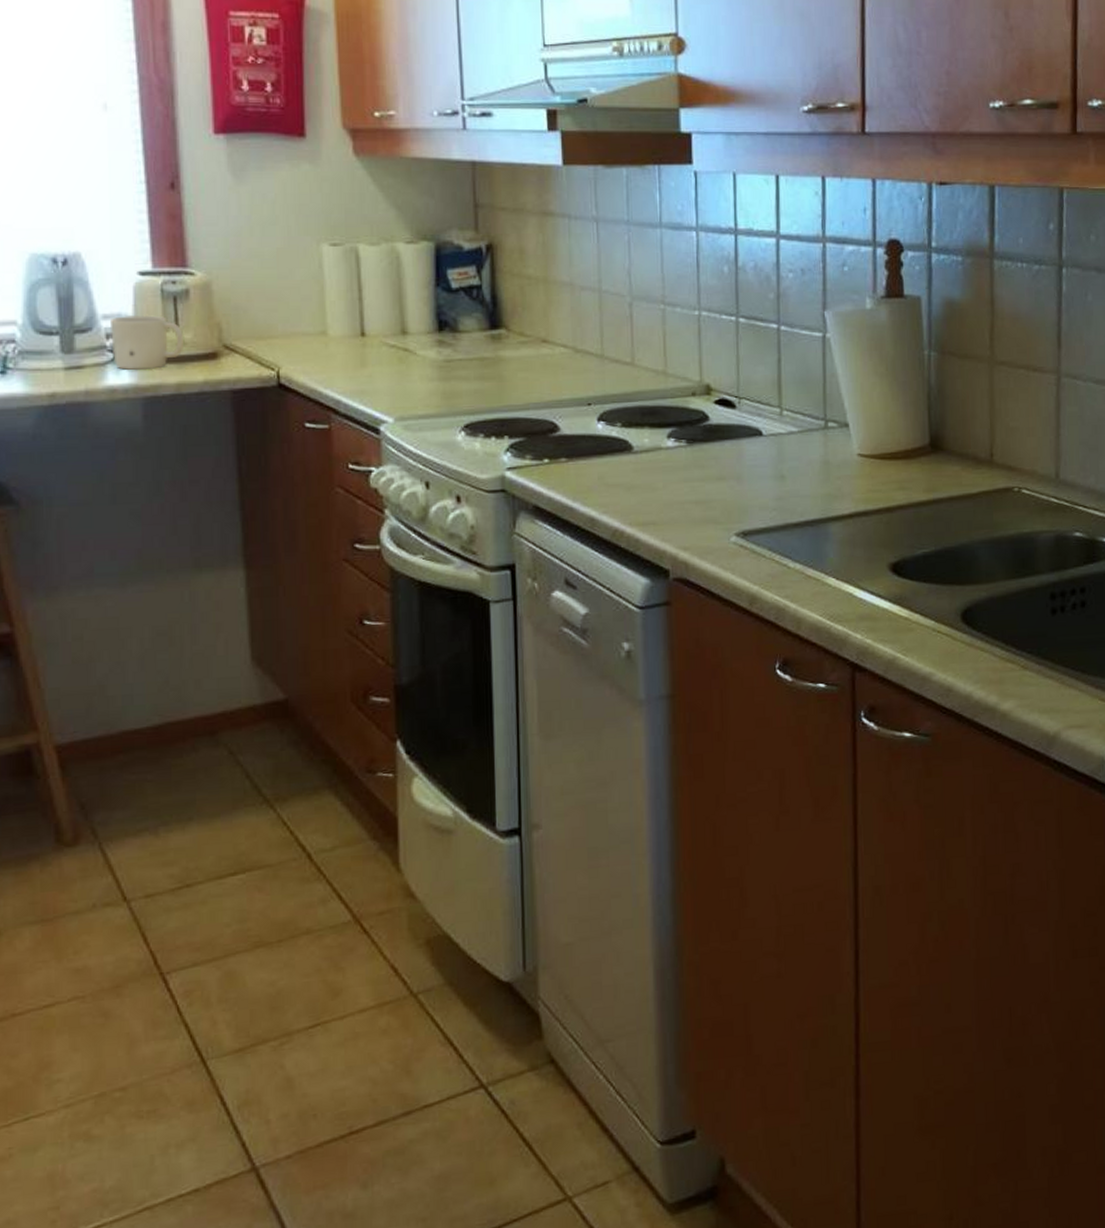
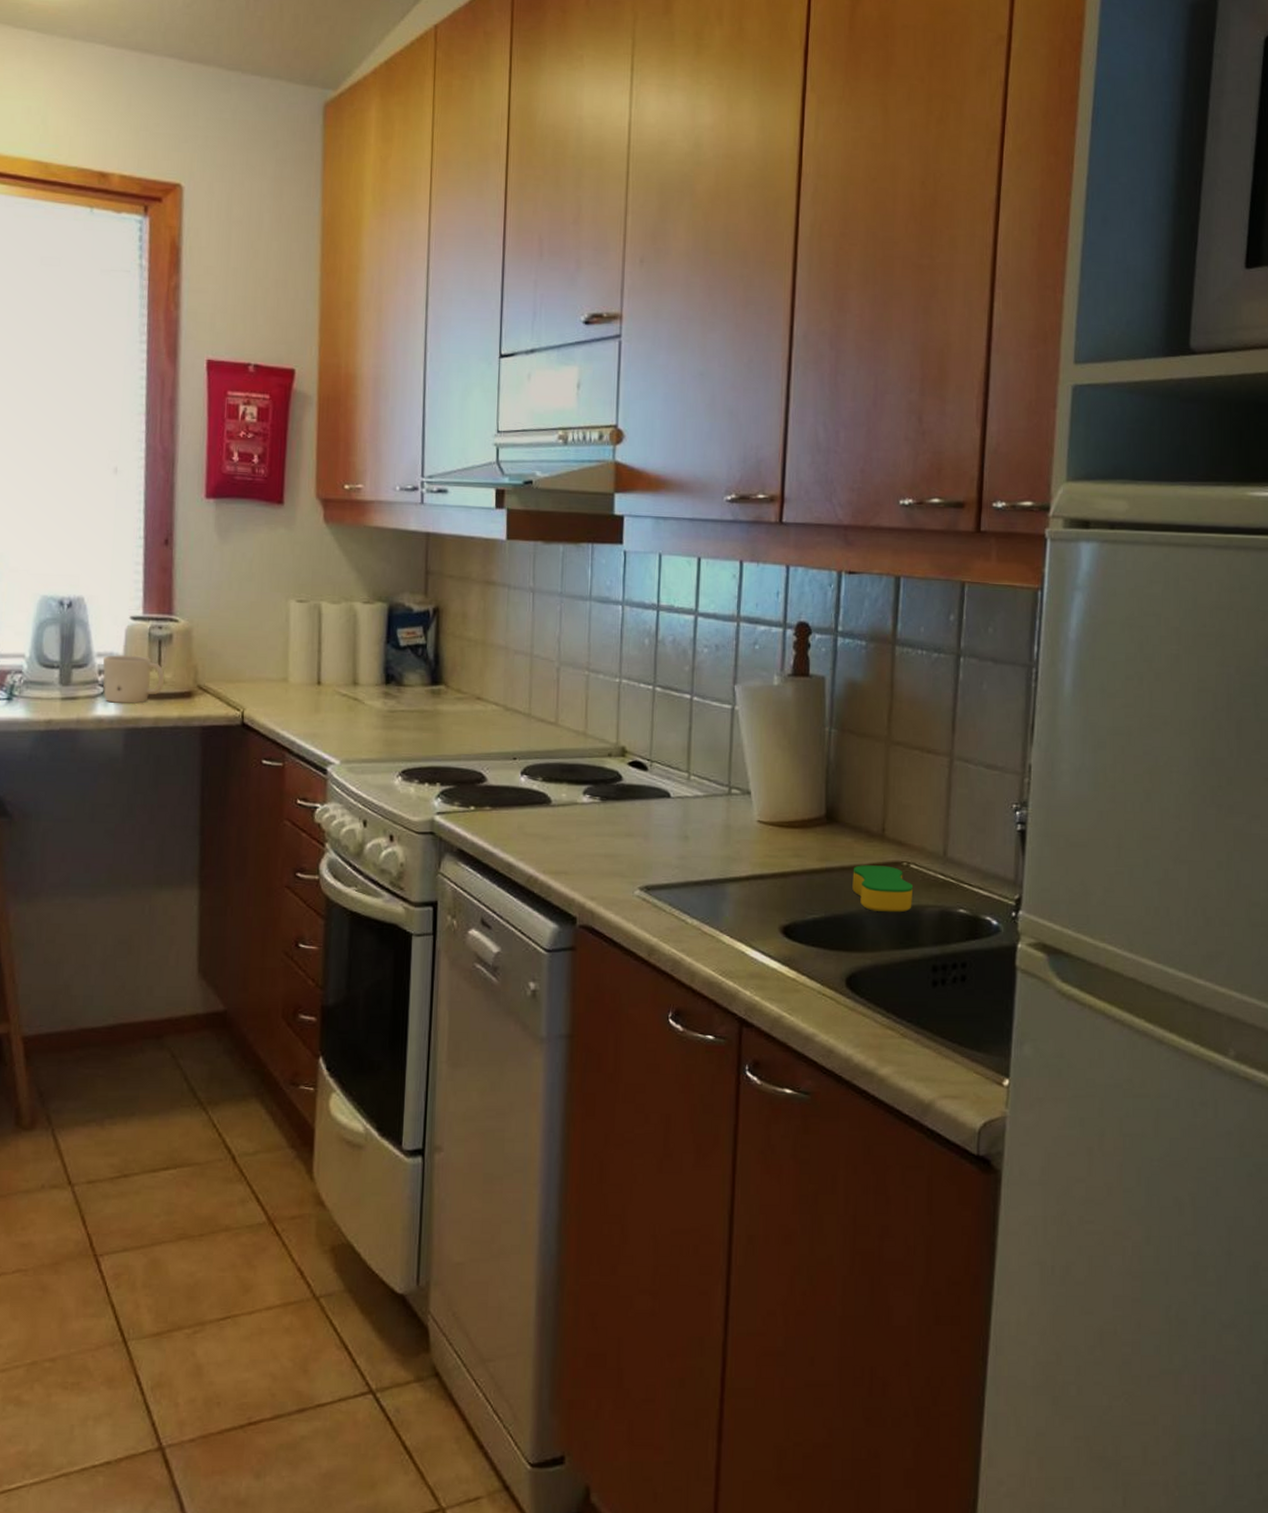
sponge: none [962,492,1026,541] -> present [852,865,913,913]

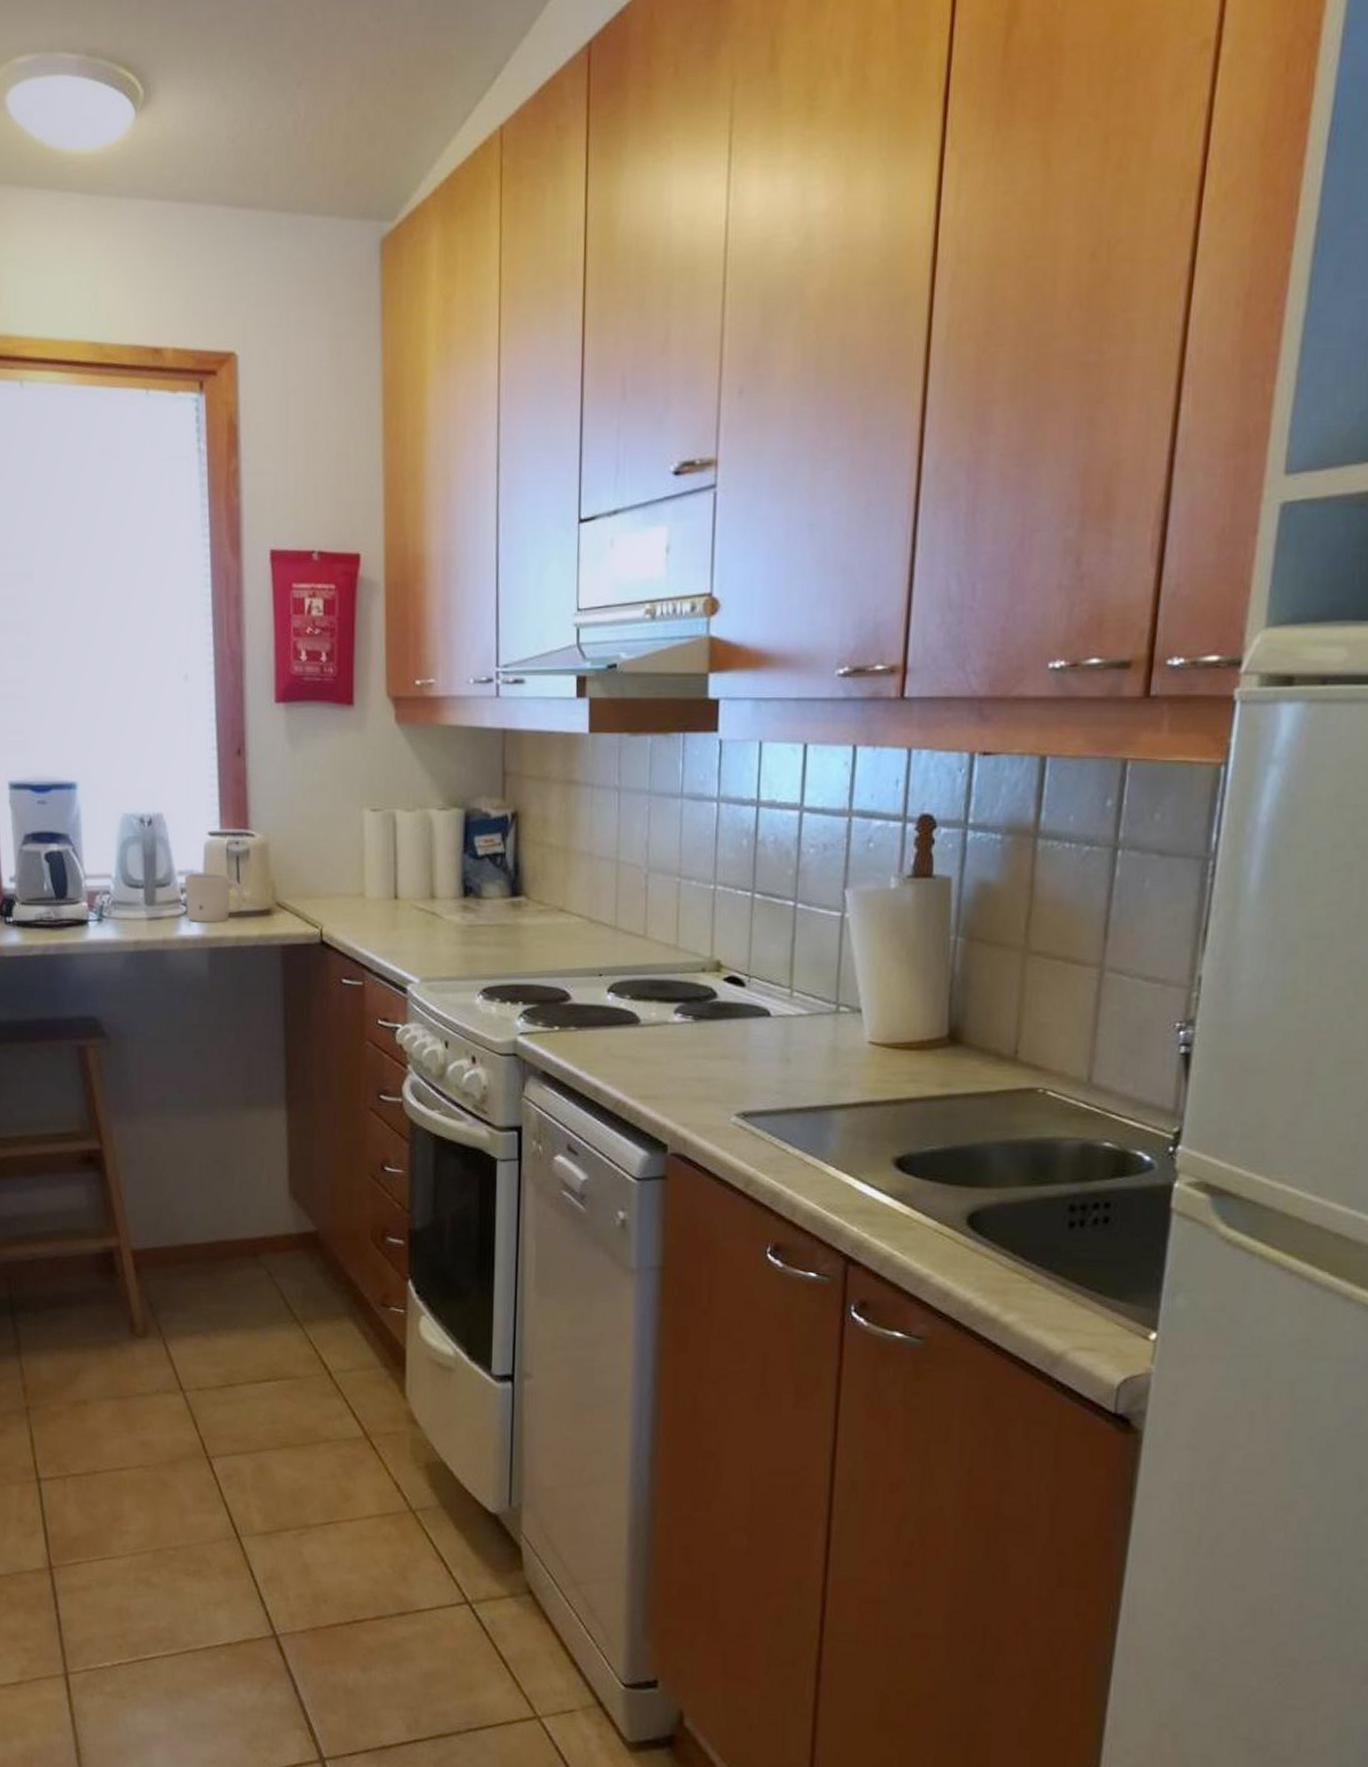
sponge: present [852,865,913,913] -> none [977,1092,1049,1145]

